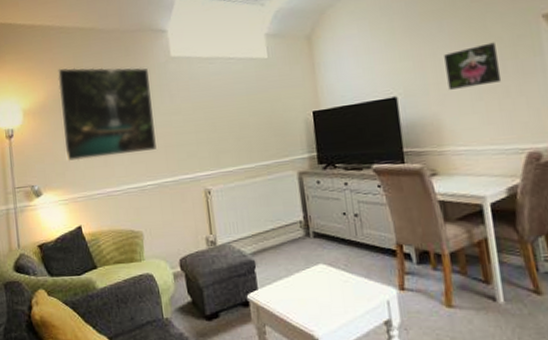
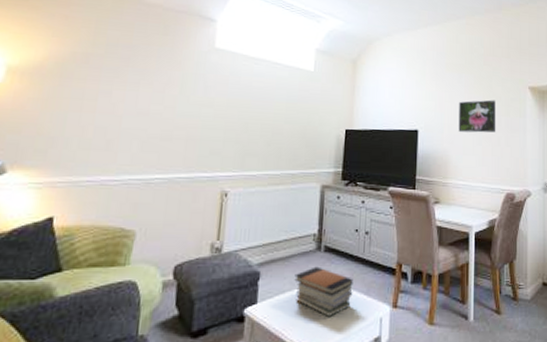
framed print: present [58,67,157,162] -> none [54,29,186,141]
book stack: none [288,252,352,302] -> present [294,266,354,318]

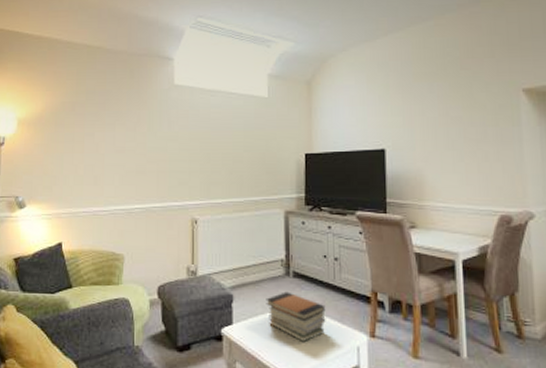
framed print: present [458,100,496,133] -> none [432,109,482,148]

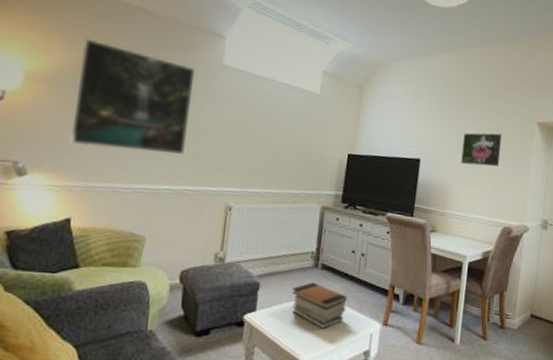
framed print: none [56,82,150,176] -> present [70,38,194,154]
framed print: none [432,109,482,148] -> present [461,133,502,166]

